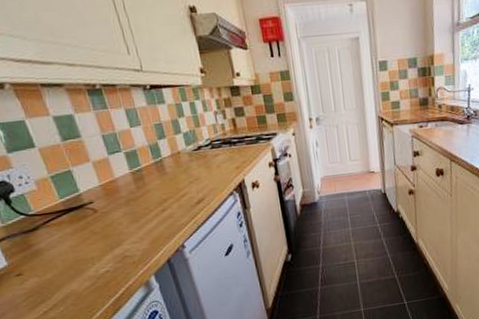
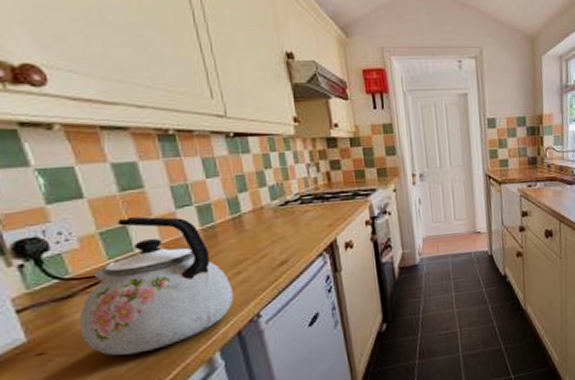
kettle: none [43,162,162,278] -> present [79,216,234,356]

